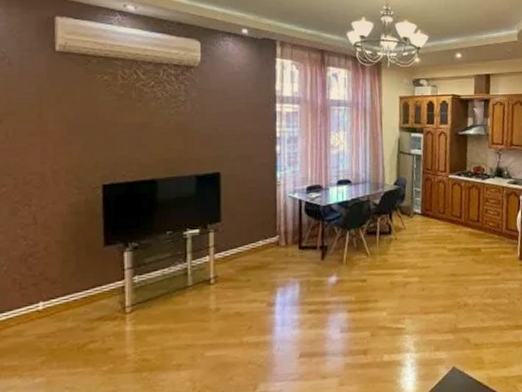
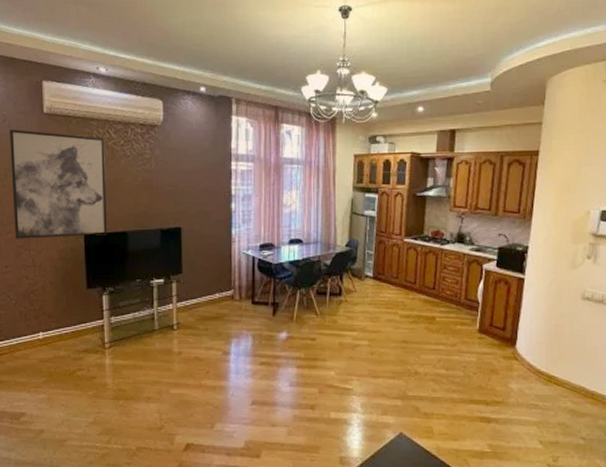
wall art: none [8,68,133,194] -> present [9,129,108,239]

